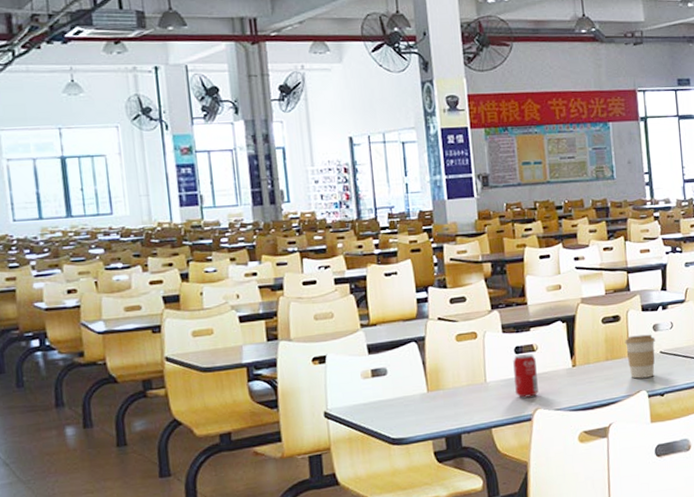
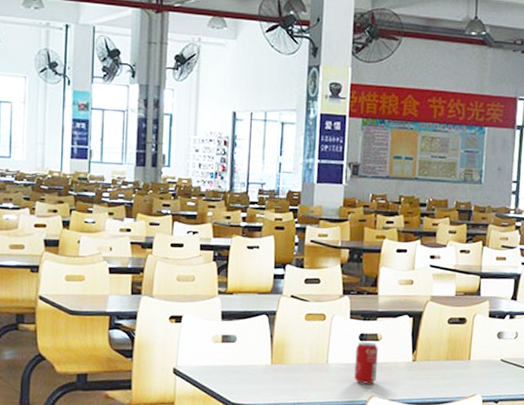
coffee cup: present [624,334,655,379] -> none [467,339,498,383]

